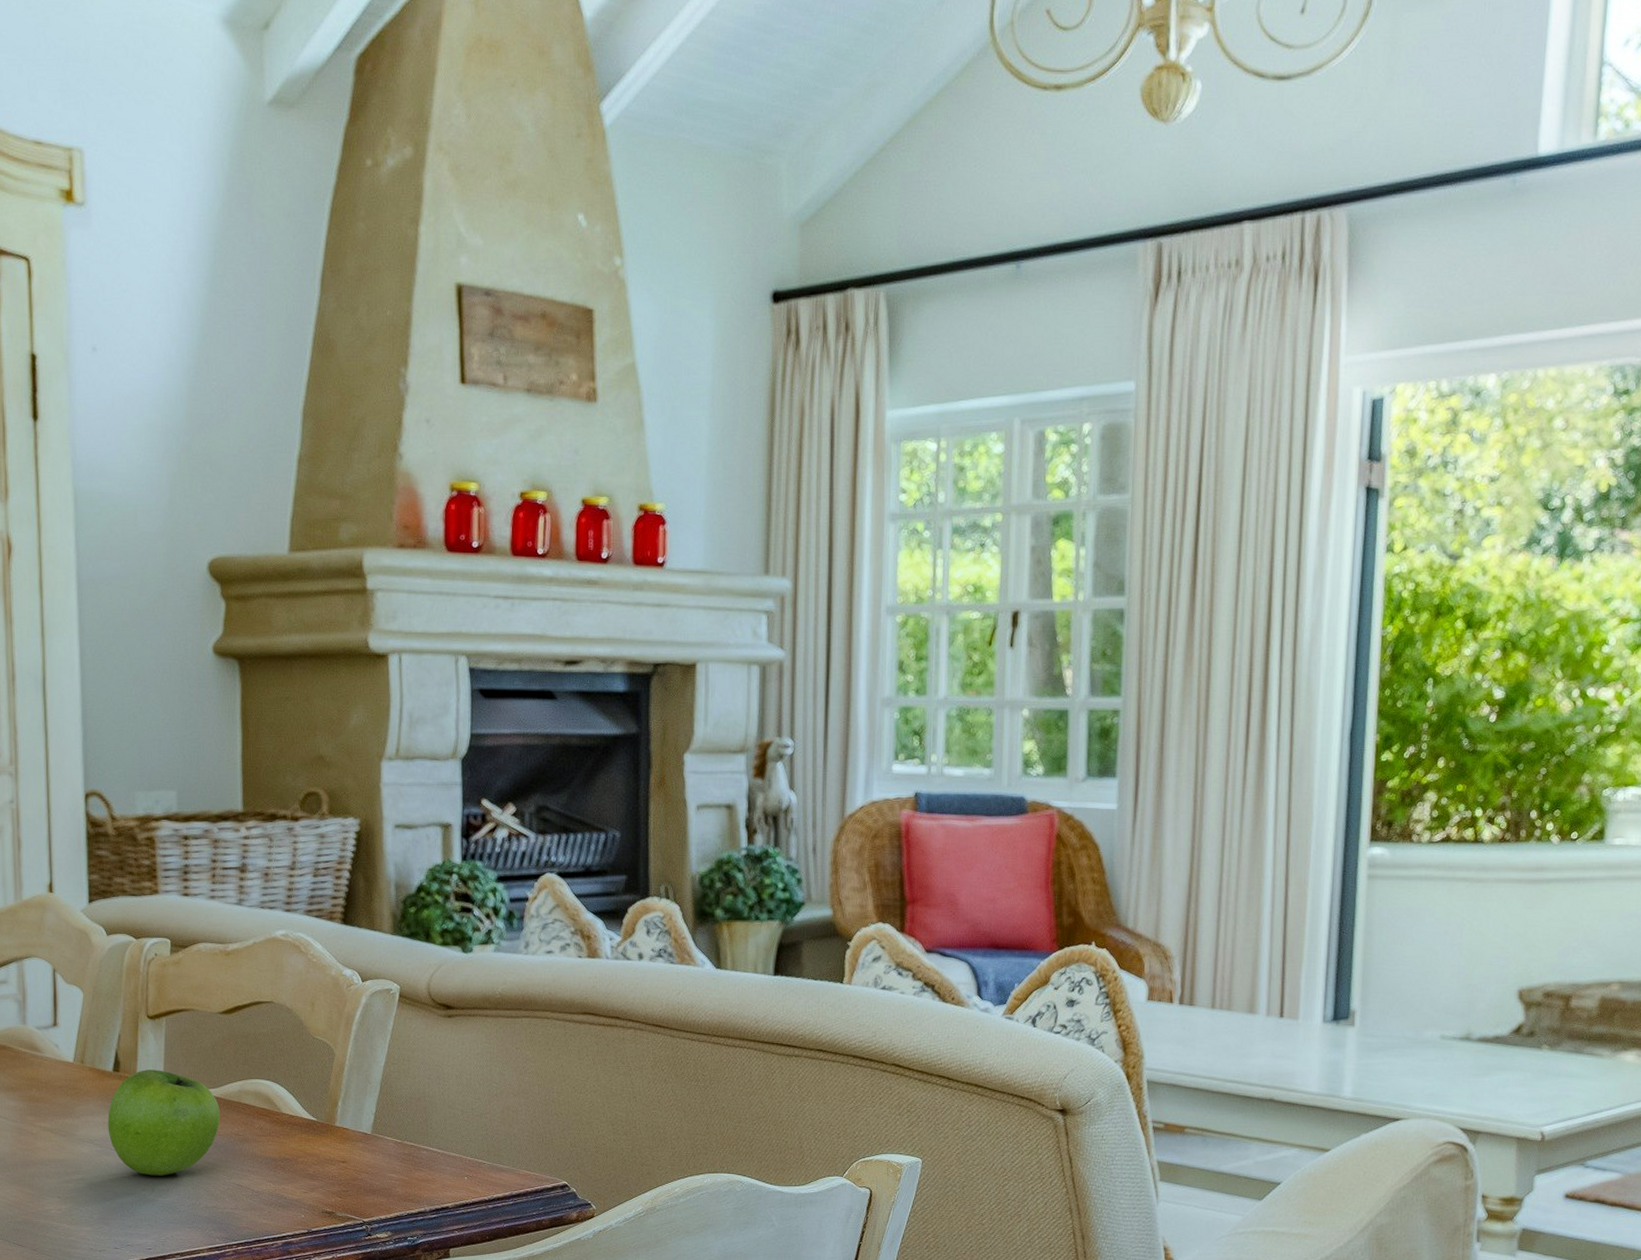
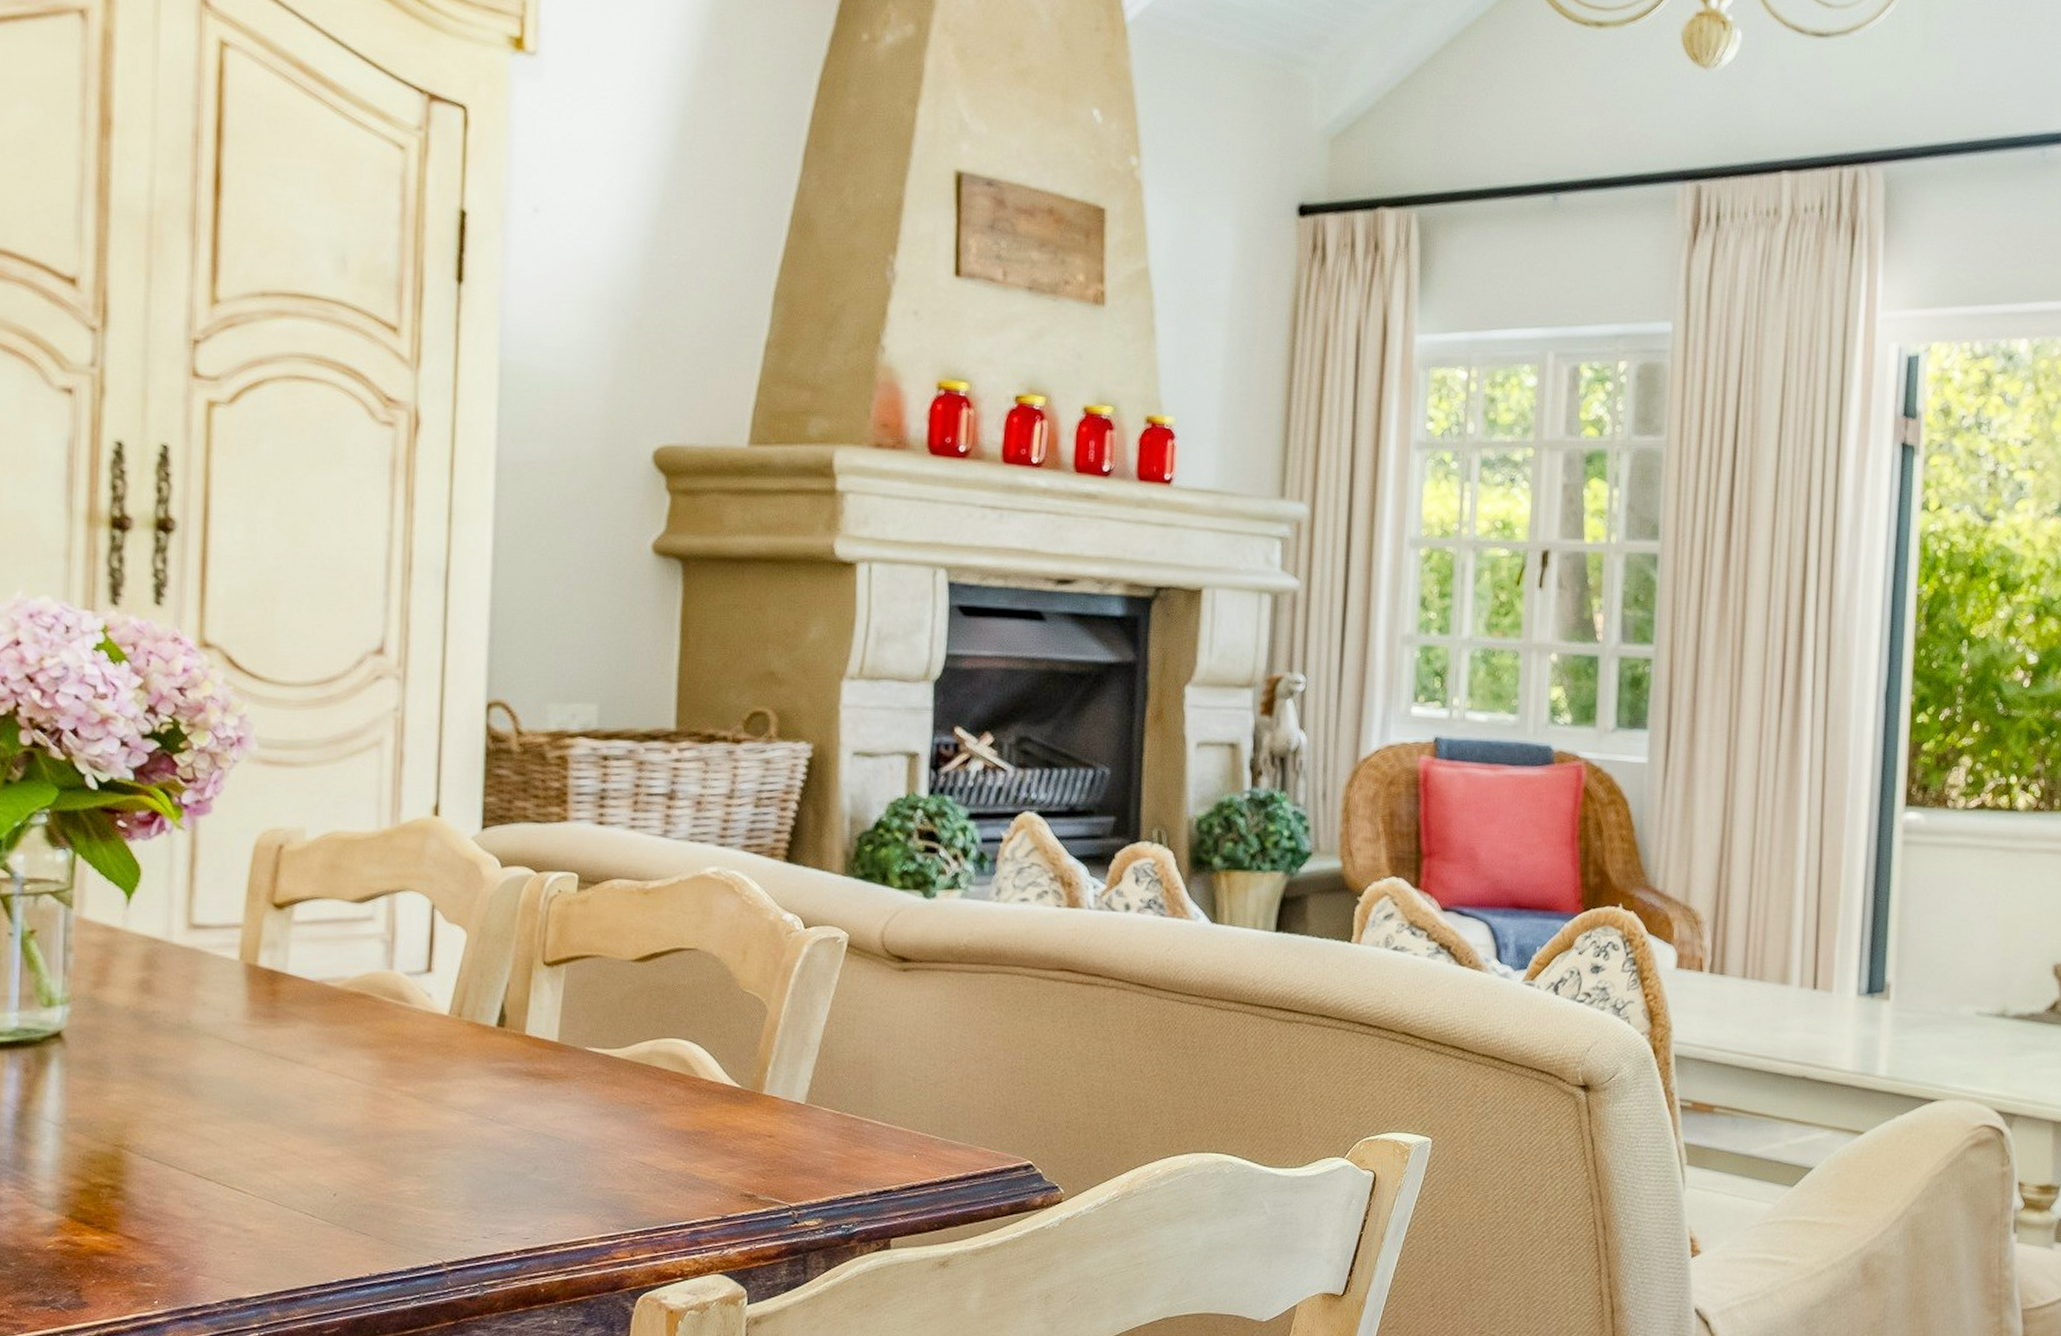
fruit: present [107,1069,220,1176] -> none [485,1025,625,1151]

